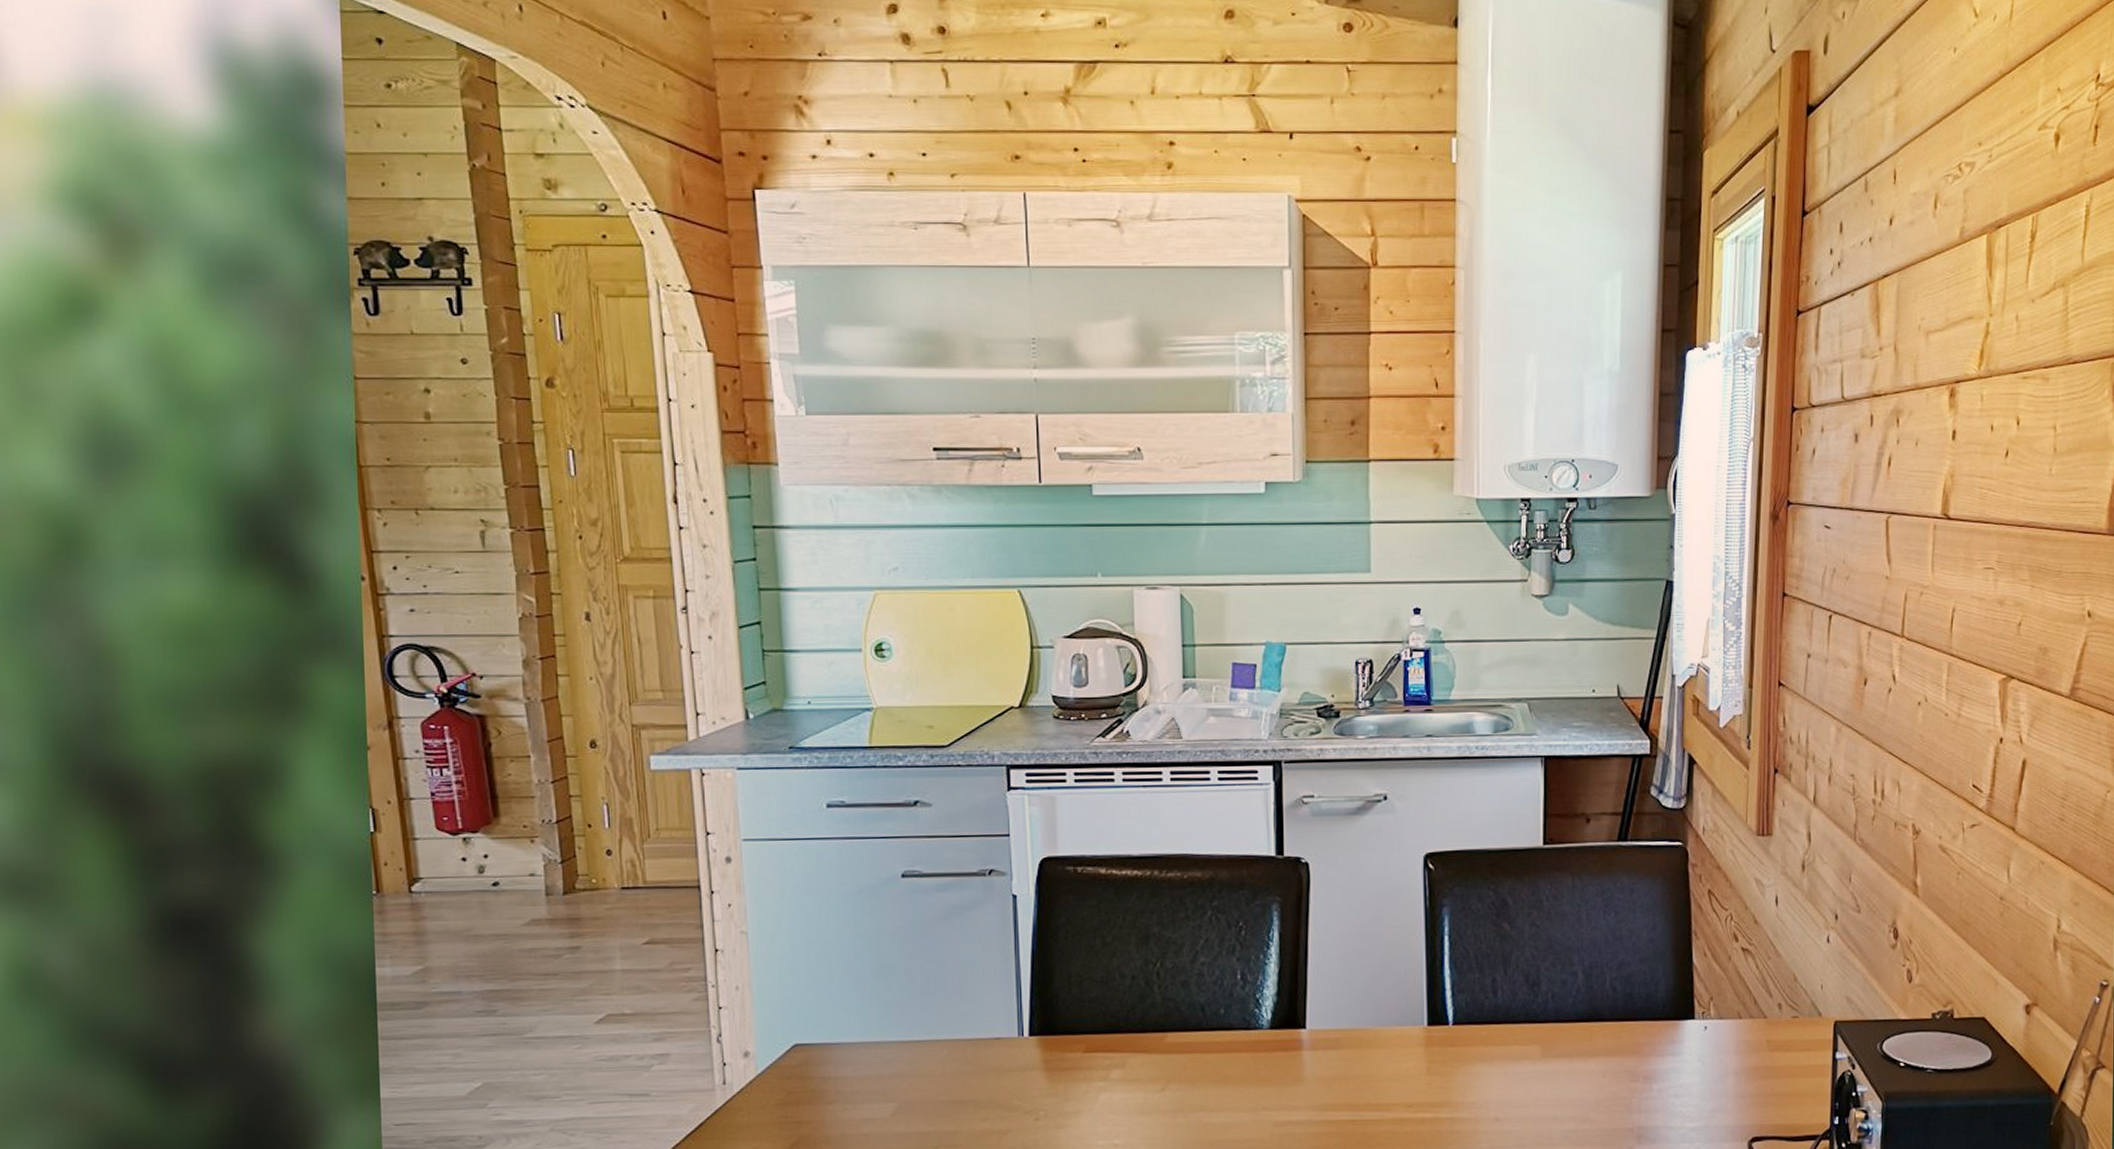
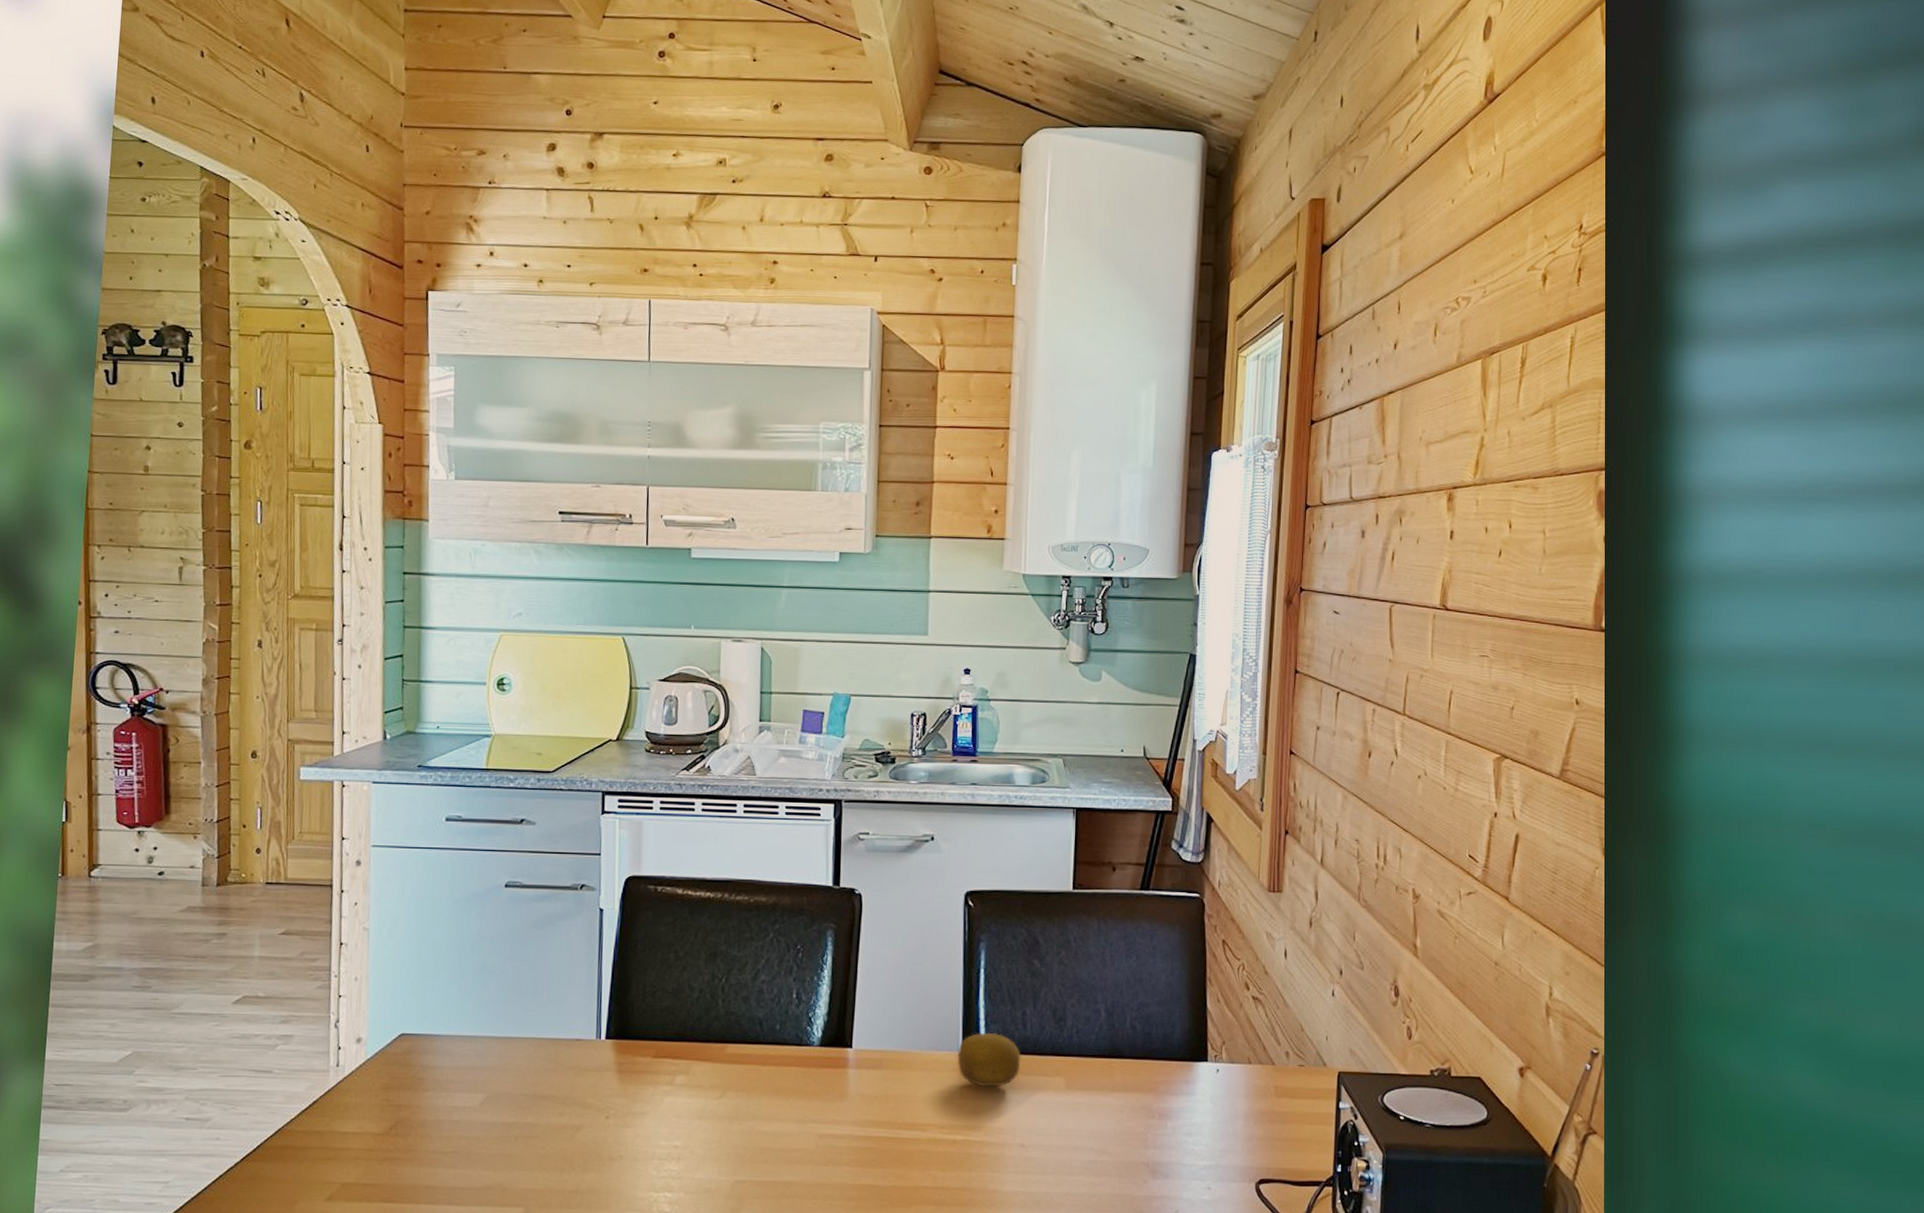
fruit: none [1423,1003,1492,1061] -> present [958,1032,1021,1087]

